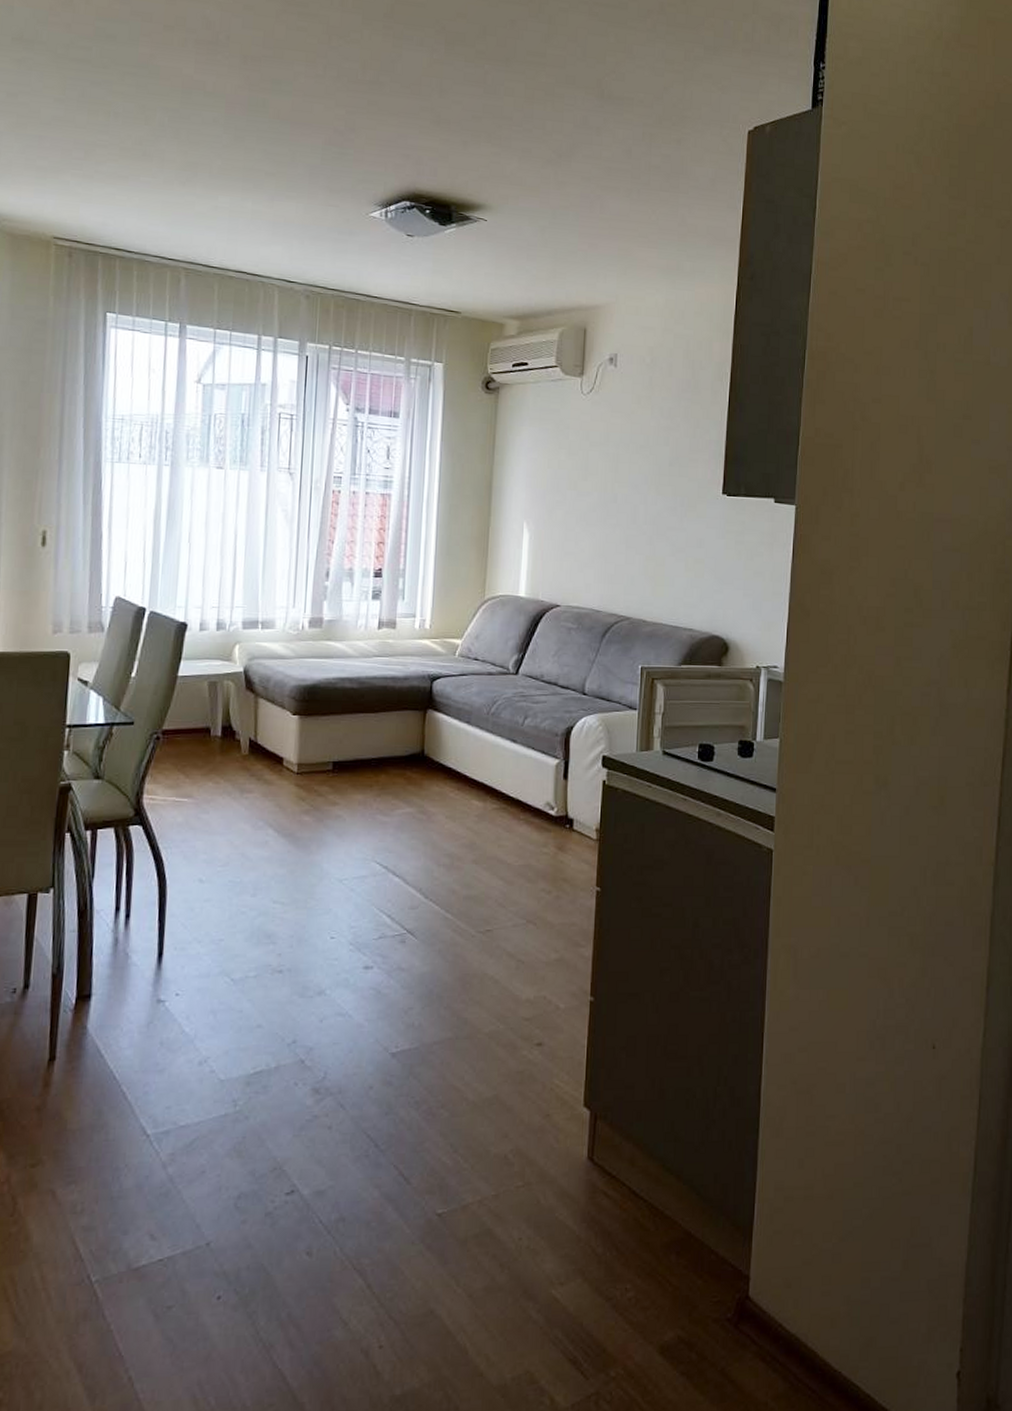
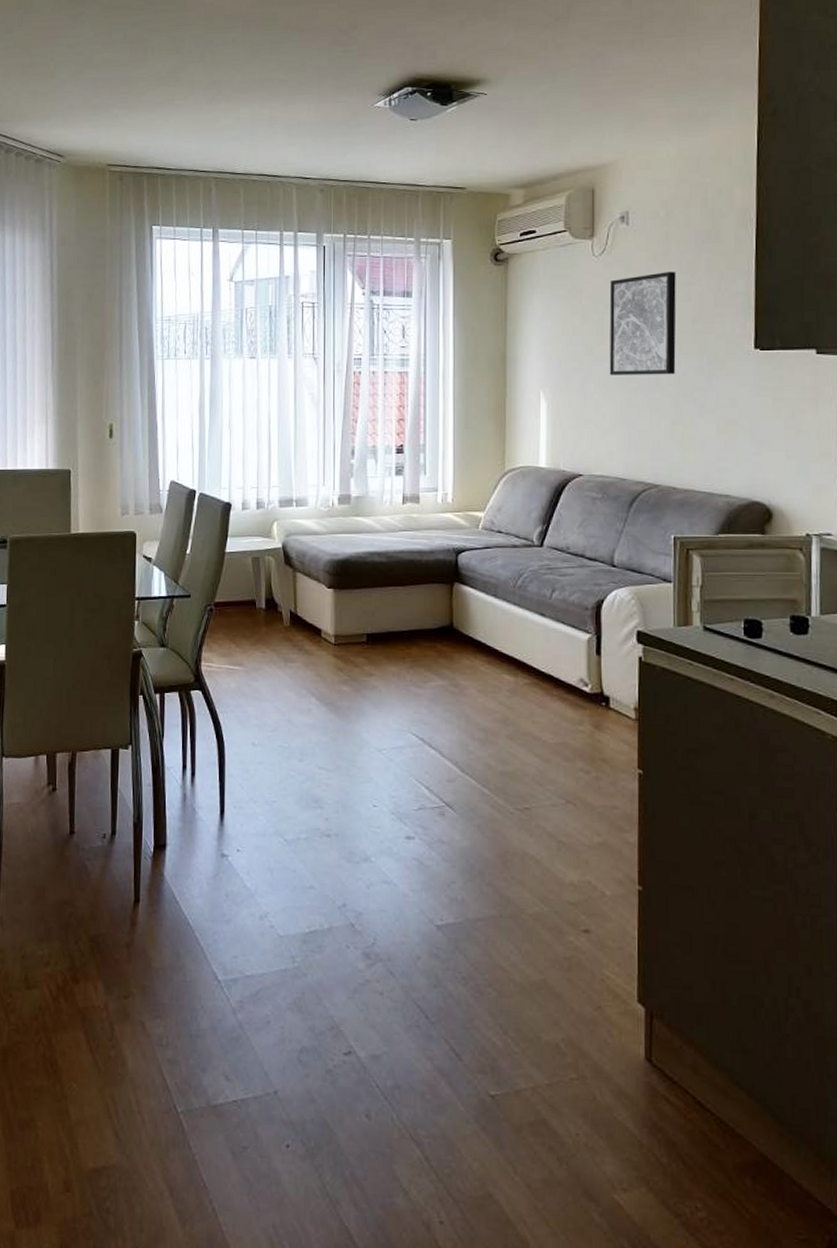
wall art: none [590,415,657,514] -> present [609,272,676,376]

